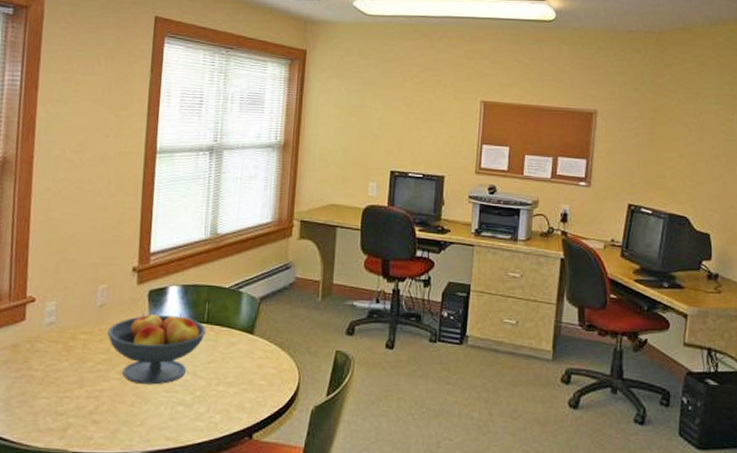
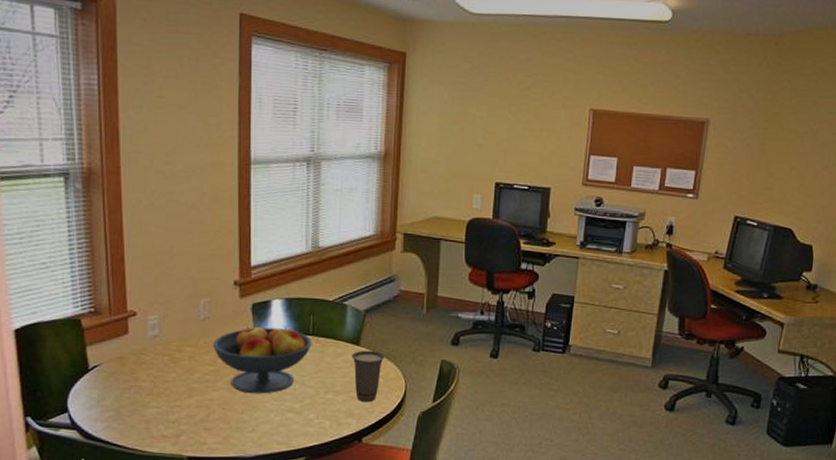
cup: none [246,339,279,395] -> present [352,350,386,403]

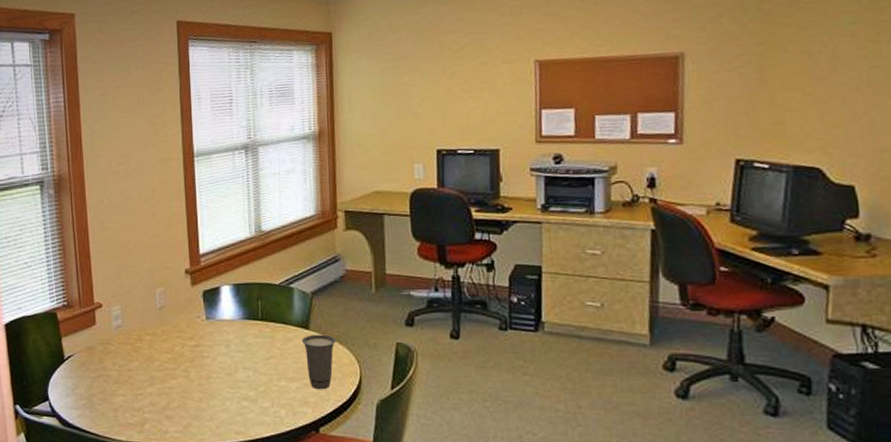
fruit bowl: present [212,326,312,394] -> none [169,313,262,382]

